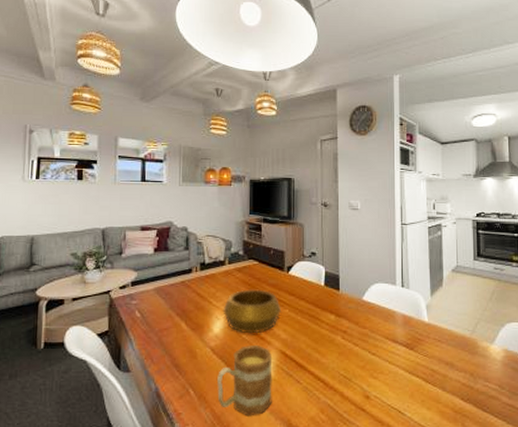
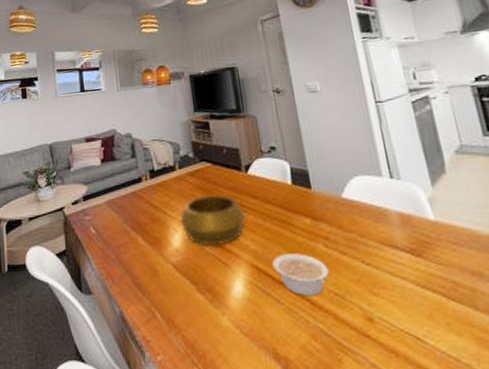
mug: present [217,344,273,416] -> none [184,258,251,344]
legume: none [298,343,342,378] -> present [272,253,329,297]

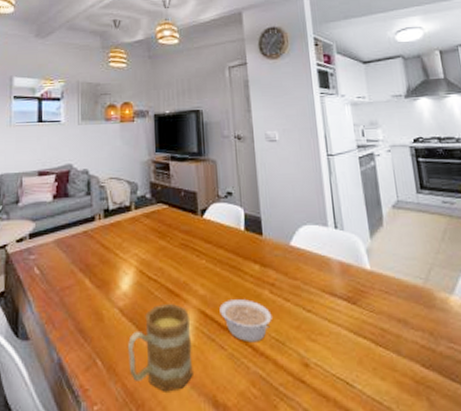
decorative bowl: present [180,194,247,247] -> none [131,237,198,291]
mug: none [184,258,251,344] -> present [128,303,193,392]

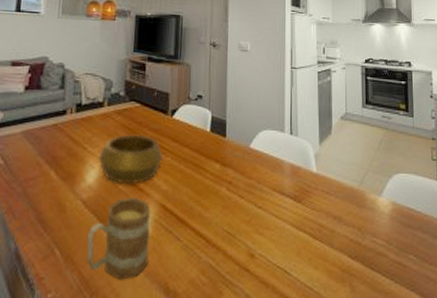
decorative bowl: none [131,237,198,291] -> present [98,134,164,185]
legume: present [219,299,272,343] -> none [179,195,227,235]

